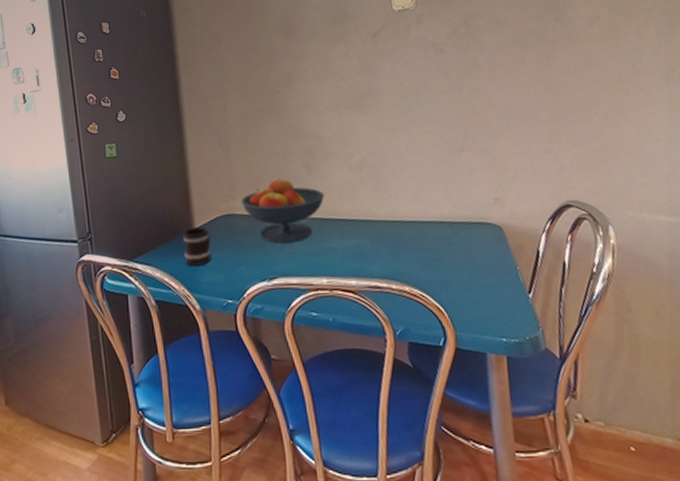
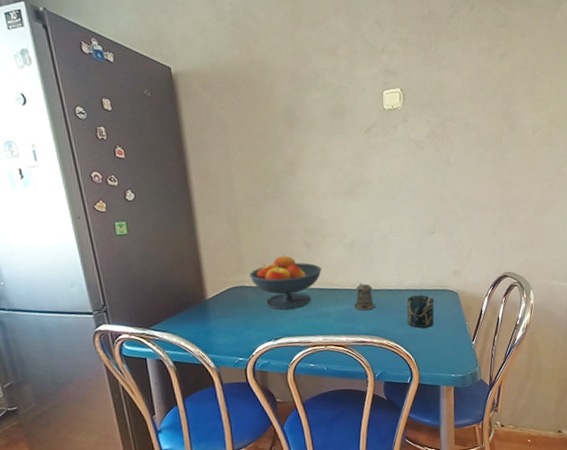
mug: present [183,227,212,267] -> none [196,297,224,332]
pepper shaker: none [365,212,392,247] -> present [354,282,375,311]
cup: none [433,228,472,273] -> present [407,295,434,329]

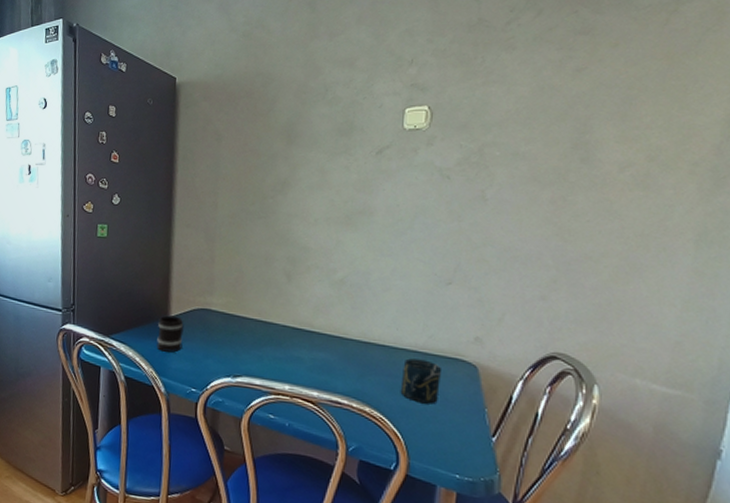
mug: none [196,297,224,332] -> present [156,315,184,353]
fruit bowl: present [249,254,322,310] -> none [218,281,300,346]
pepper shaker: present [354,282,375,311] -> none [333,329,360,365]

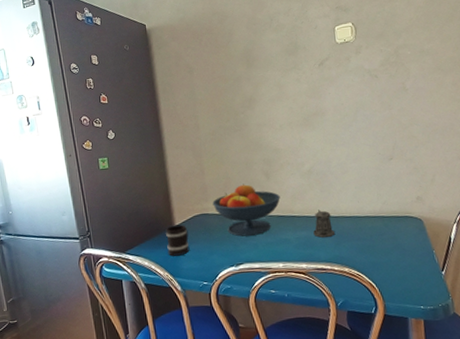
fruit bowl: none [218,281,300,346] -> present [212,183,280,237]
pepper shaker: none [333,329,360,365] -> present [313,209,335,238]
cup: present [400,358,441,404] -> none [367,221,398,257]

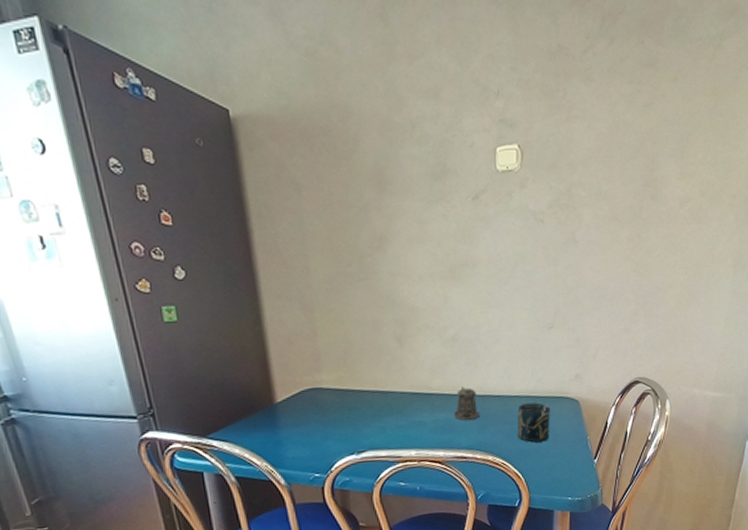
mug: present [166,224,190,257] -> none [263,401,297,442]
fruit bowl: present [212,183,280,237] -> none [327,350,416,418]
cup: none [367,221,398,257] -> present [517,402,550,443]

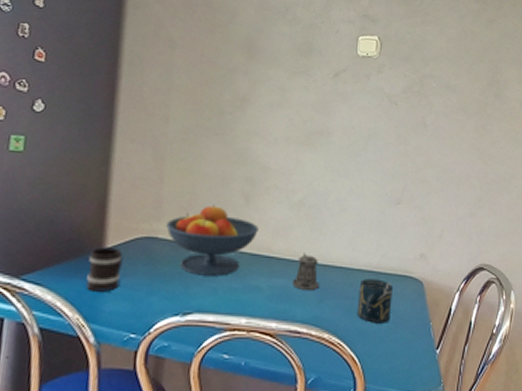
mug: none [263,401,297,442] -> present [86,247,123,292]
fruit bowl: none [327,350,416,418] -> present [166,204,259,276]

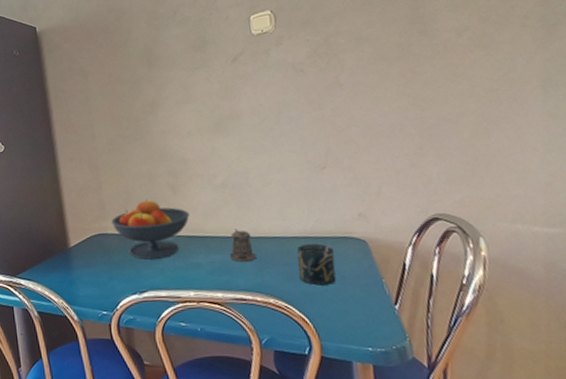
mug: present [86,247,123,292] -> none [60,245,87,282]

